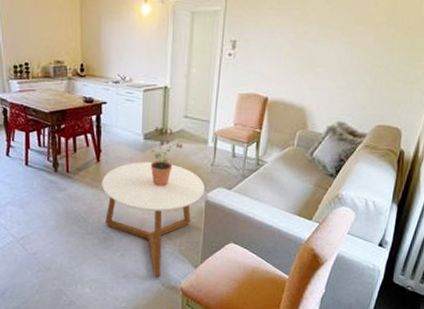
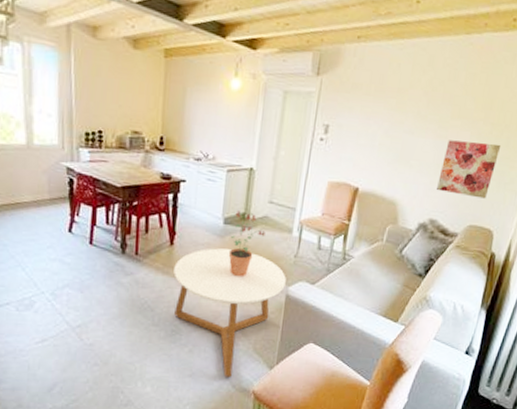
wall art: none [344,45,406,99] -> present [437,140,502,199]

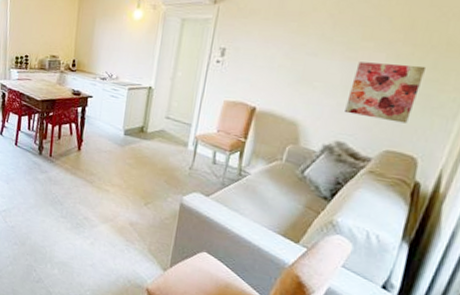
coffee table: present [173,248,286,377] -> none [79,155,181,273]
potted plant: present [228,211,265,278] -> none [127,124,162,184]

